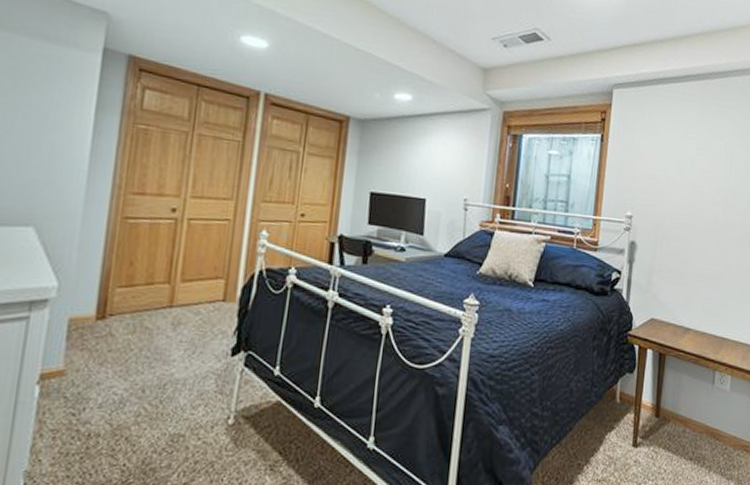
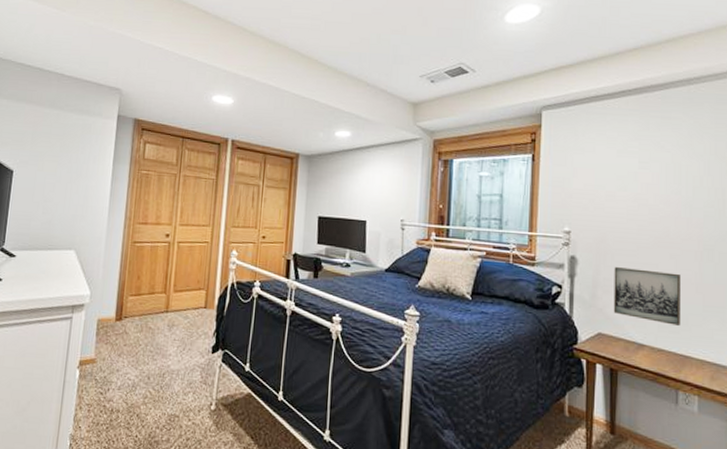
wall art: none [665,253,725,309] -> present [613,267,682,326]

